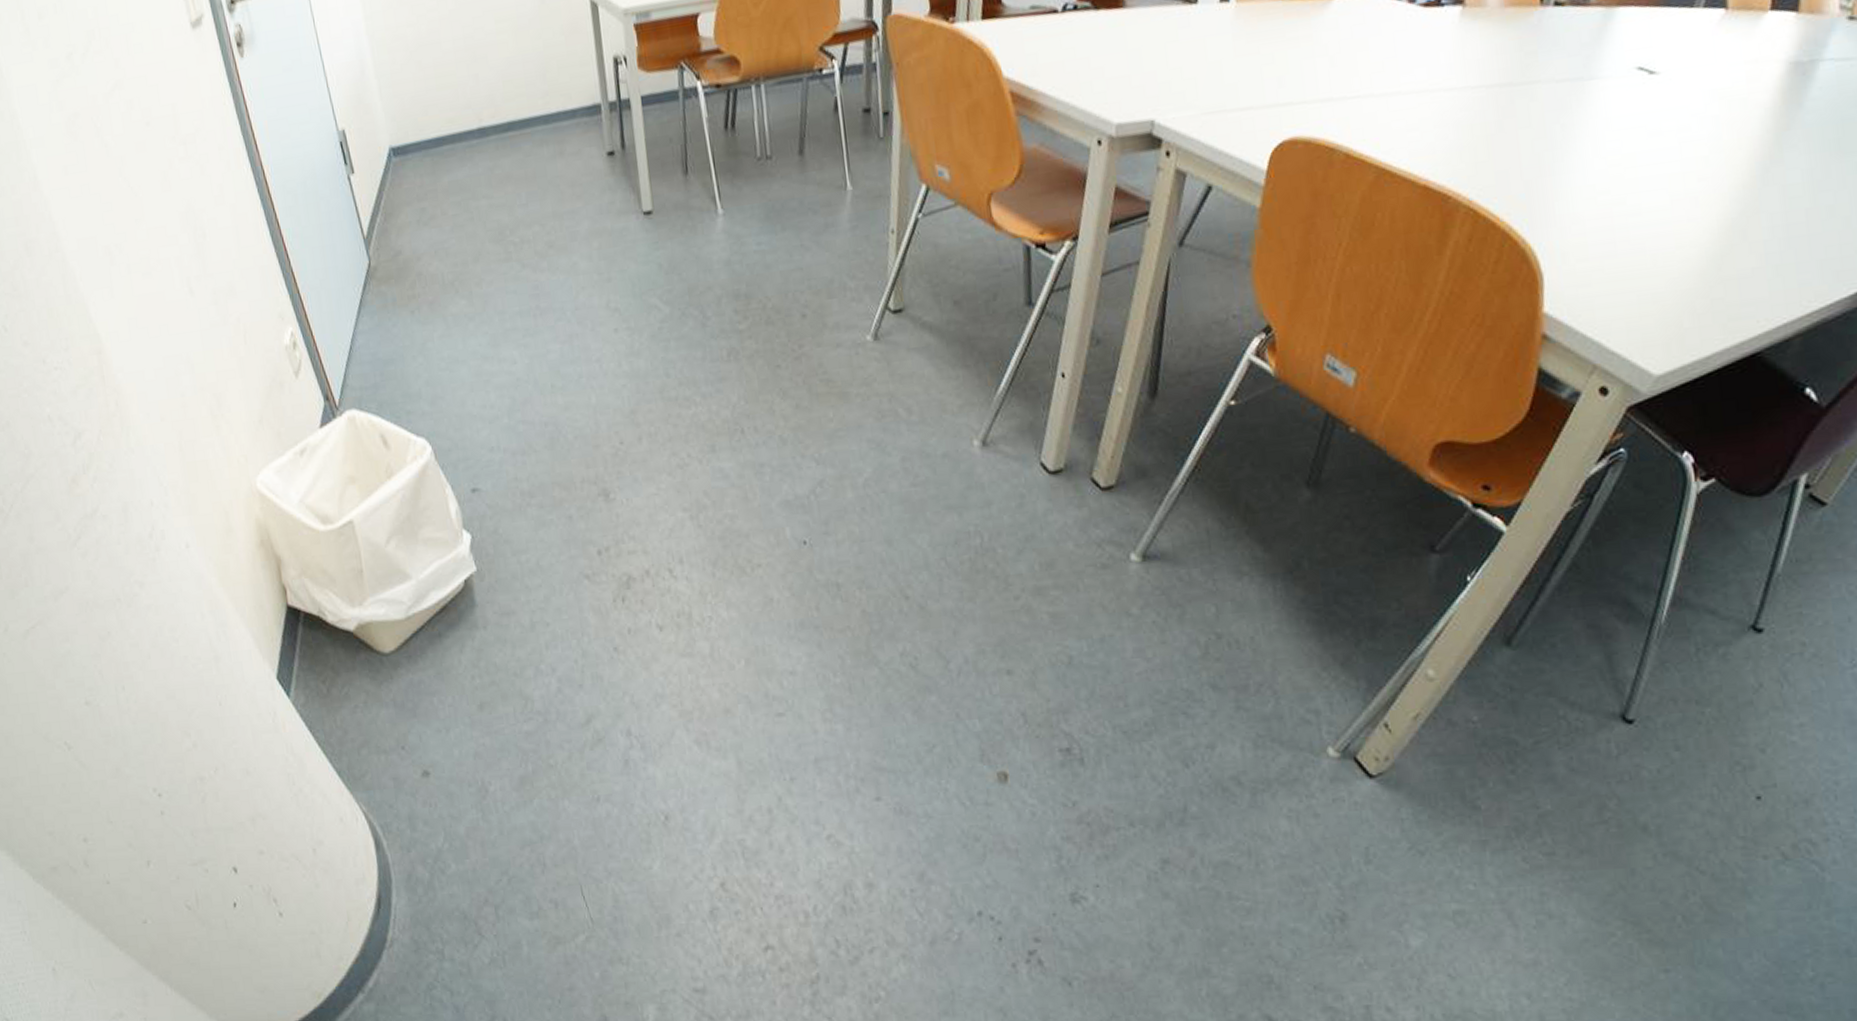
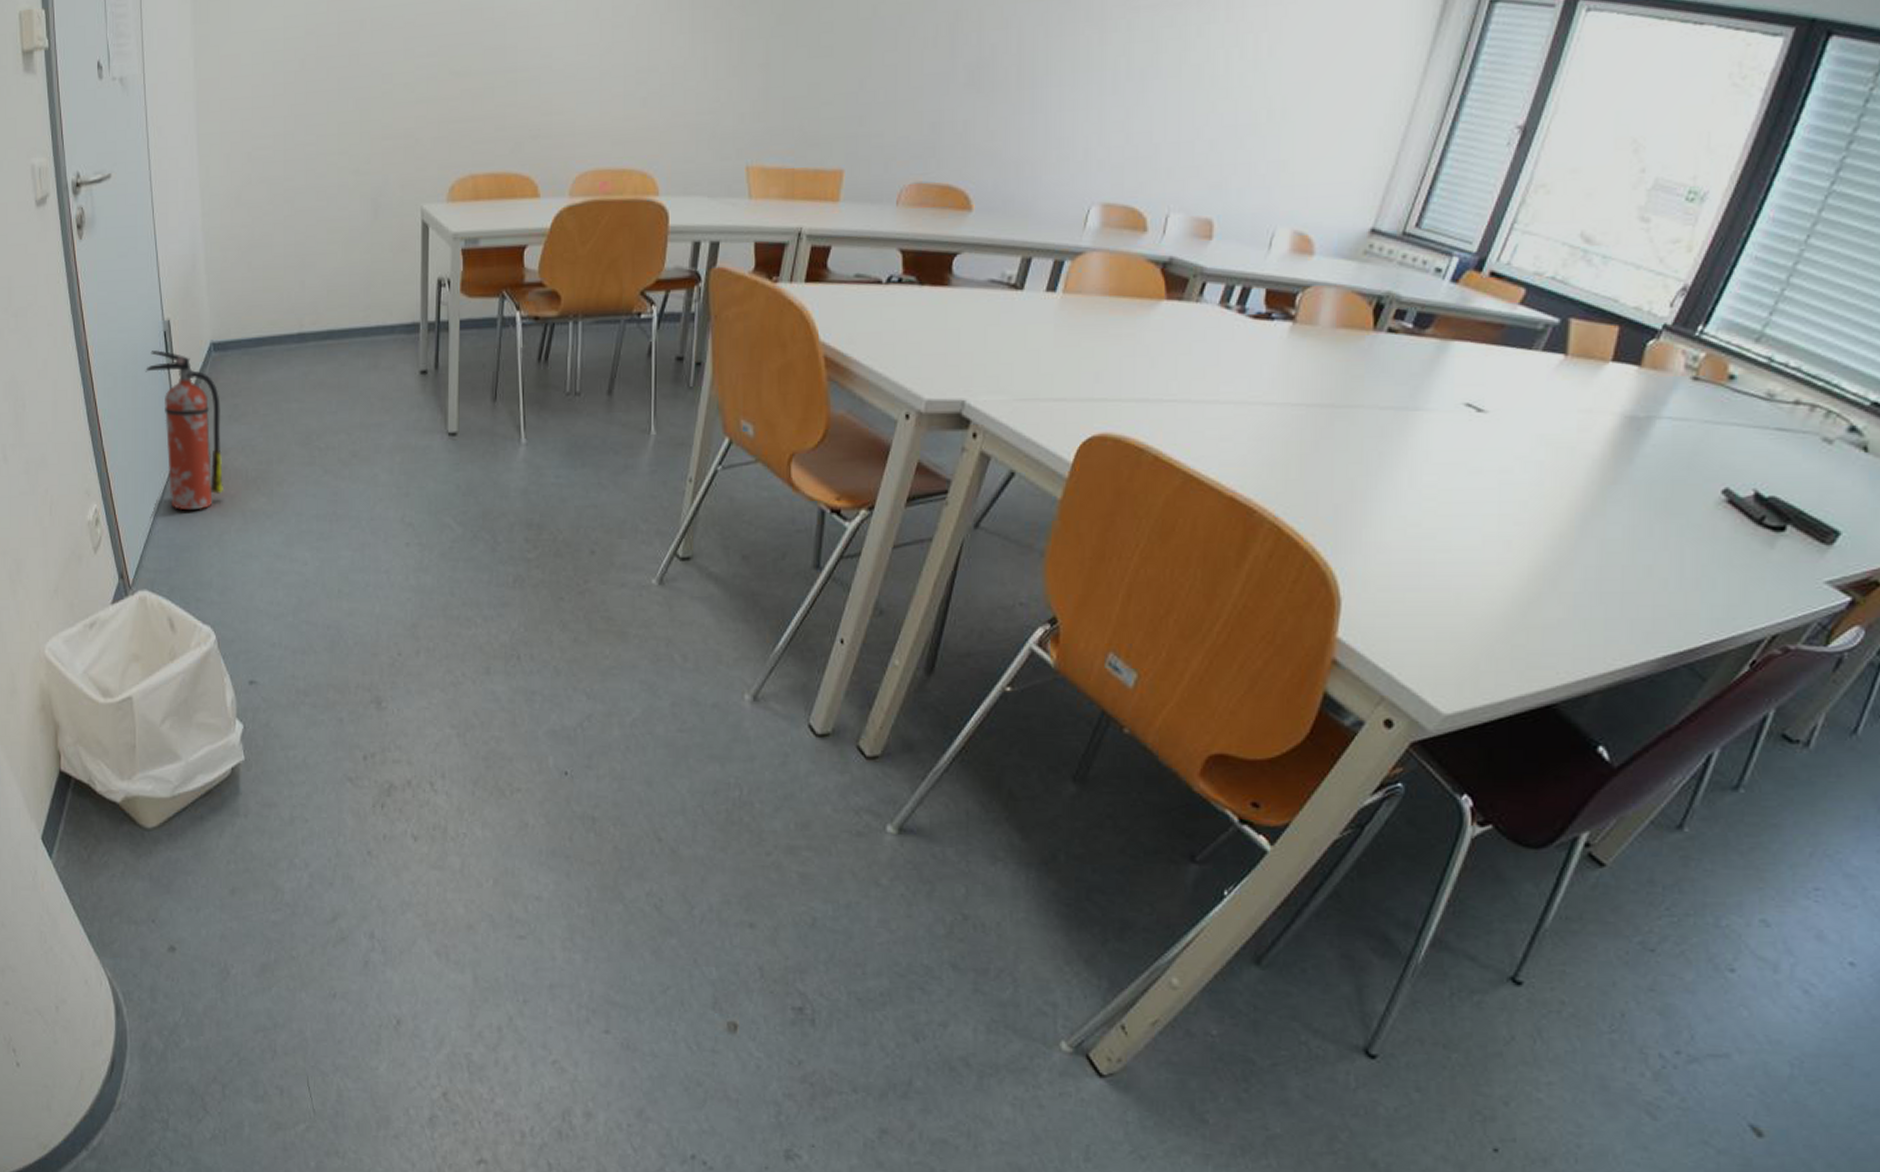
fire extinguisher: none [325,162,421,323] -> present [145,350,223,510]

